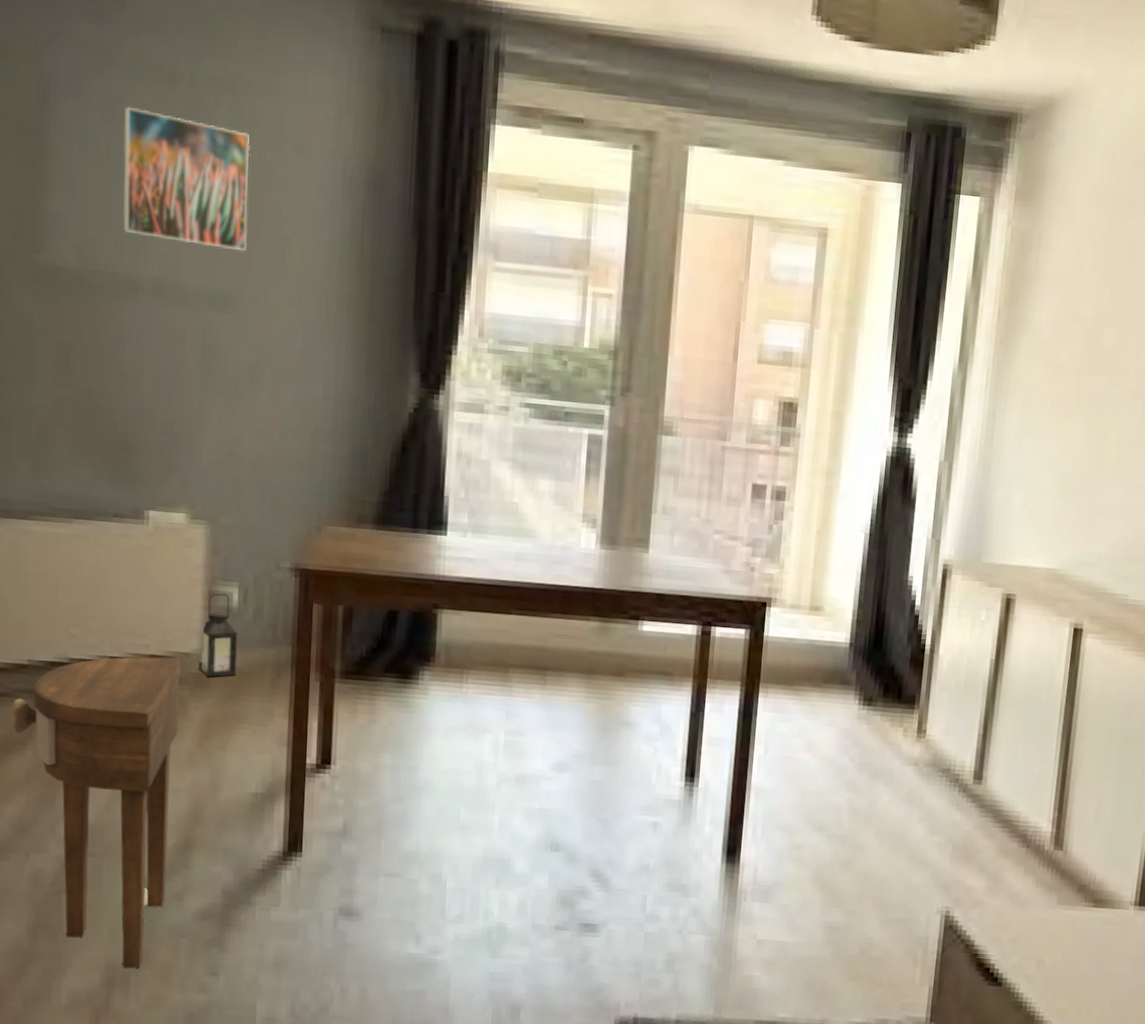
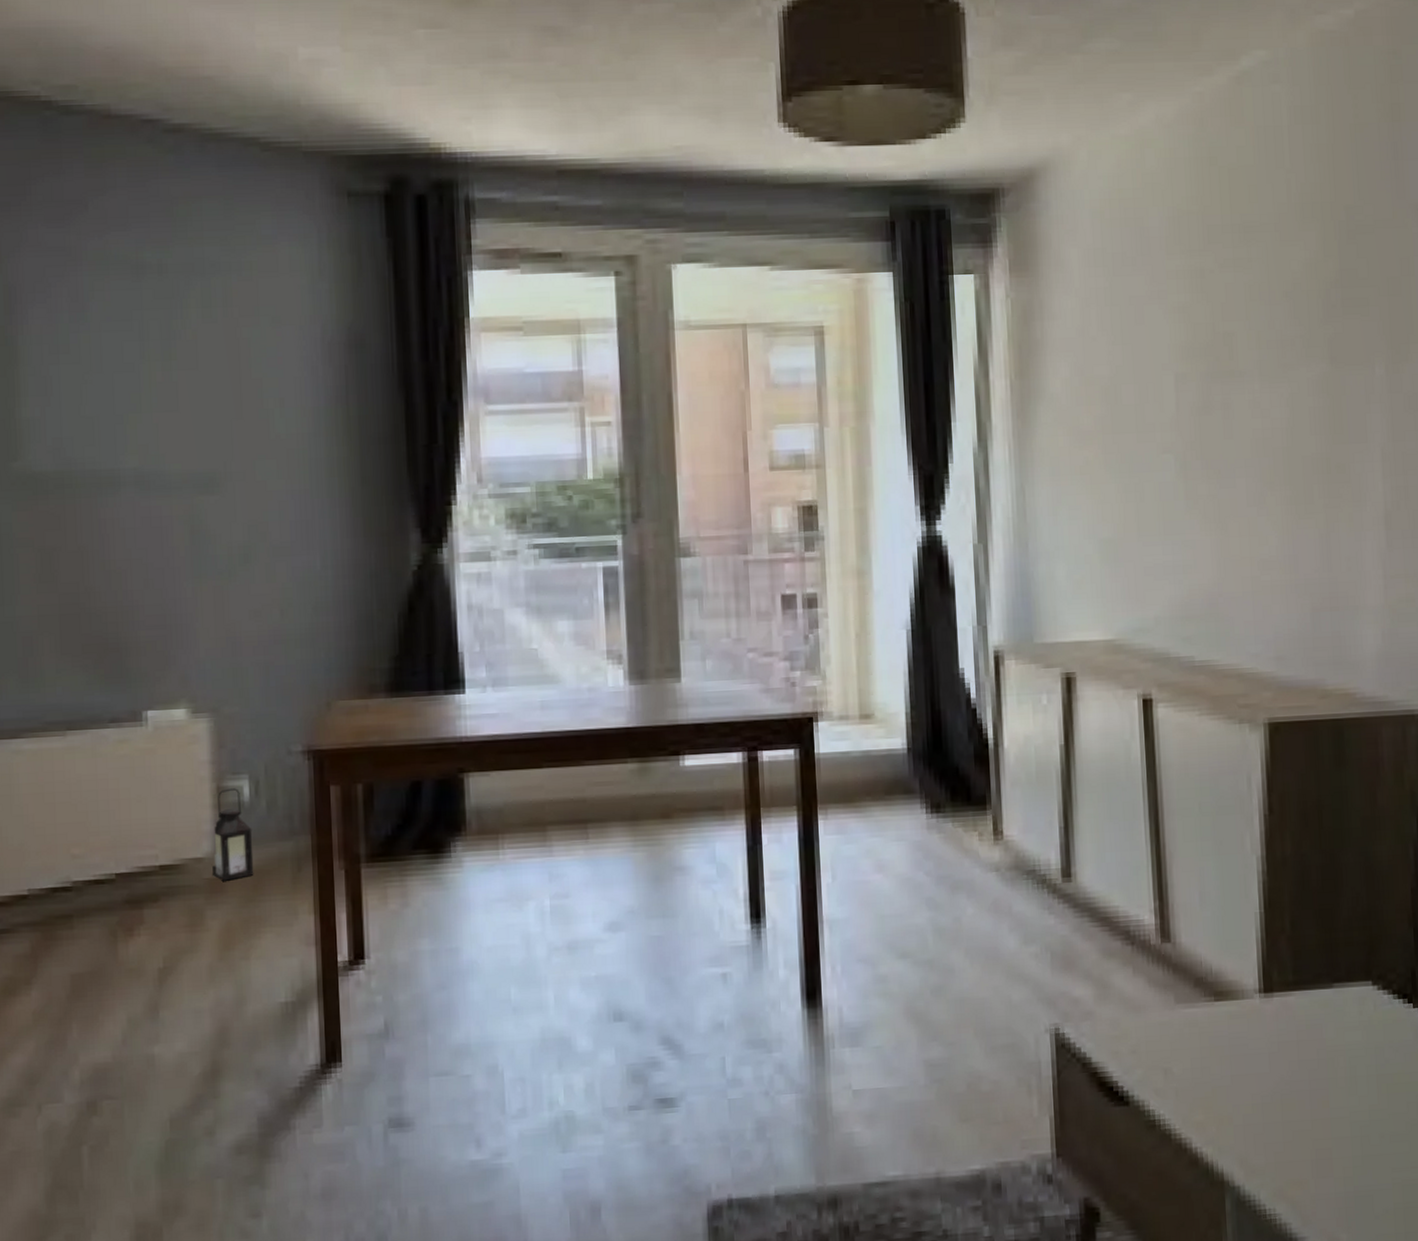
side table: present [9,657,181,969] -> none [11,865,196,1223]
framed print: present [122,106,250,252] -> none [92,303,229,431]

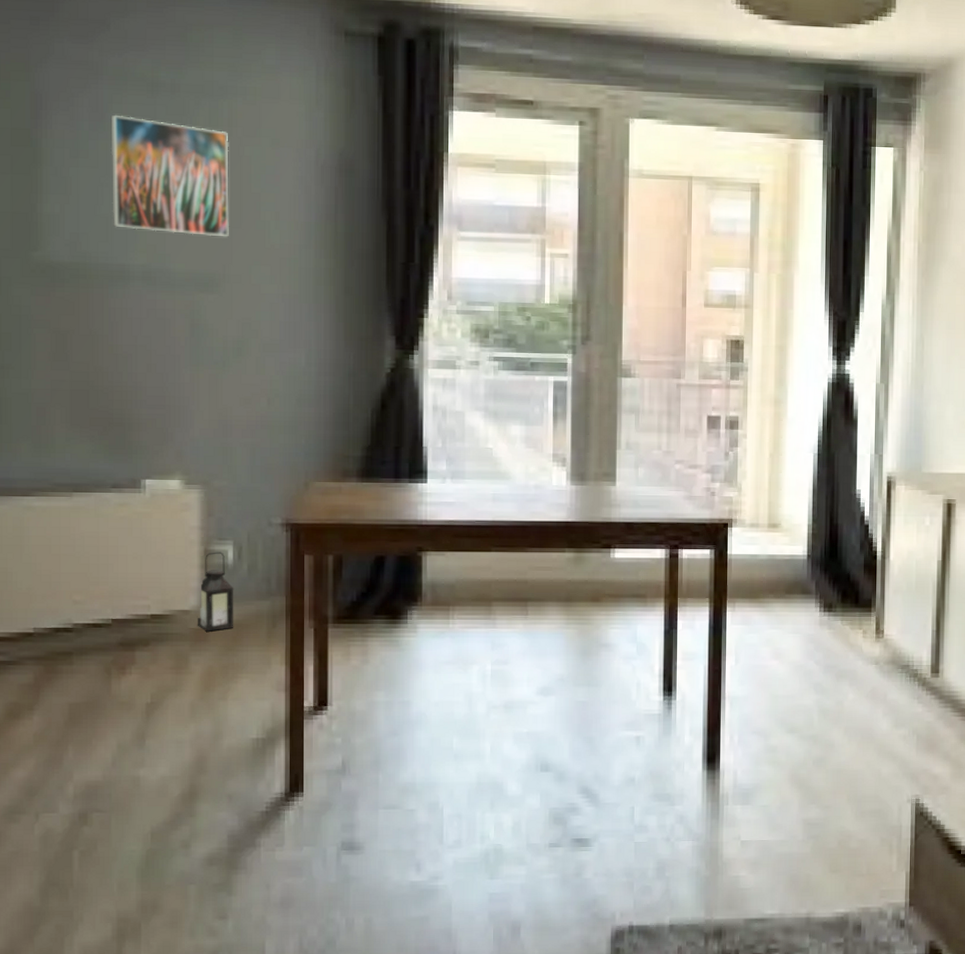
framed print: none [92,303,229,431] -> present [110,114,229,237]

